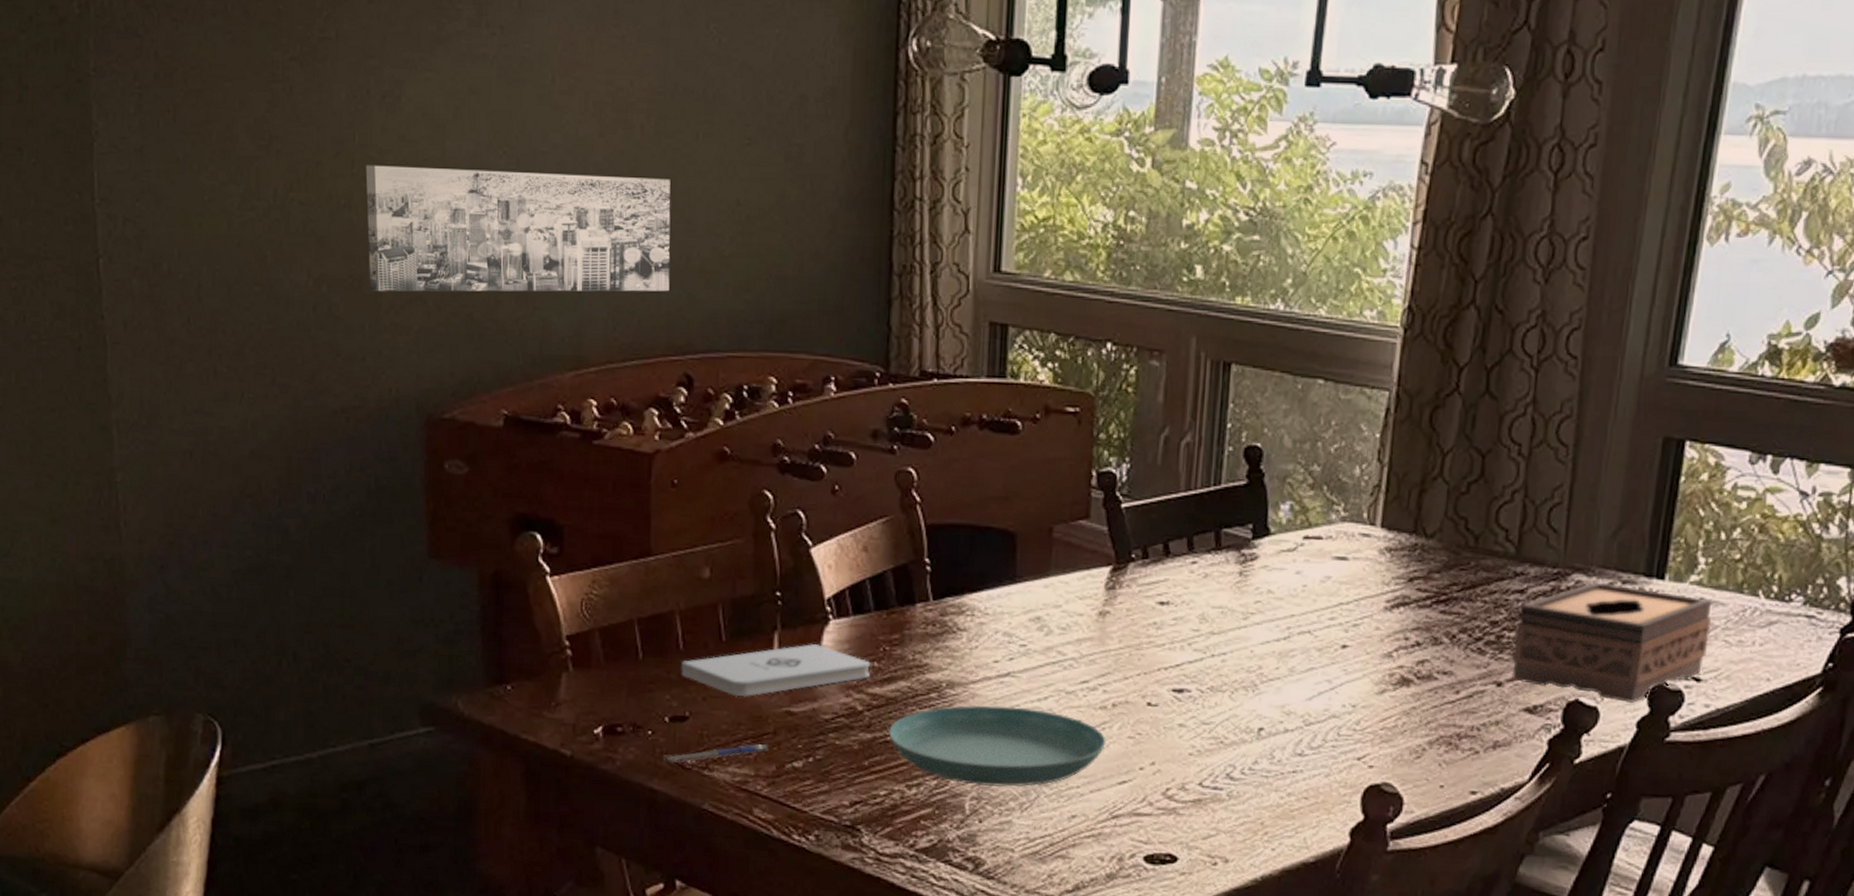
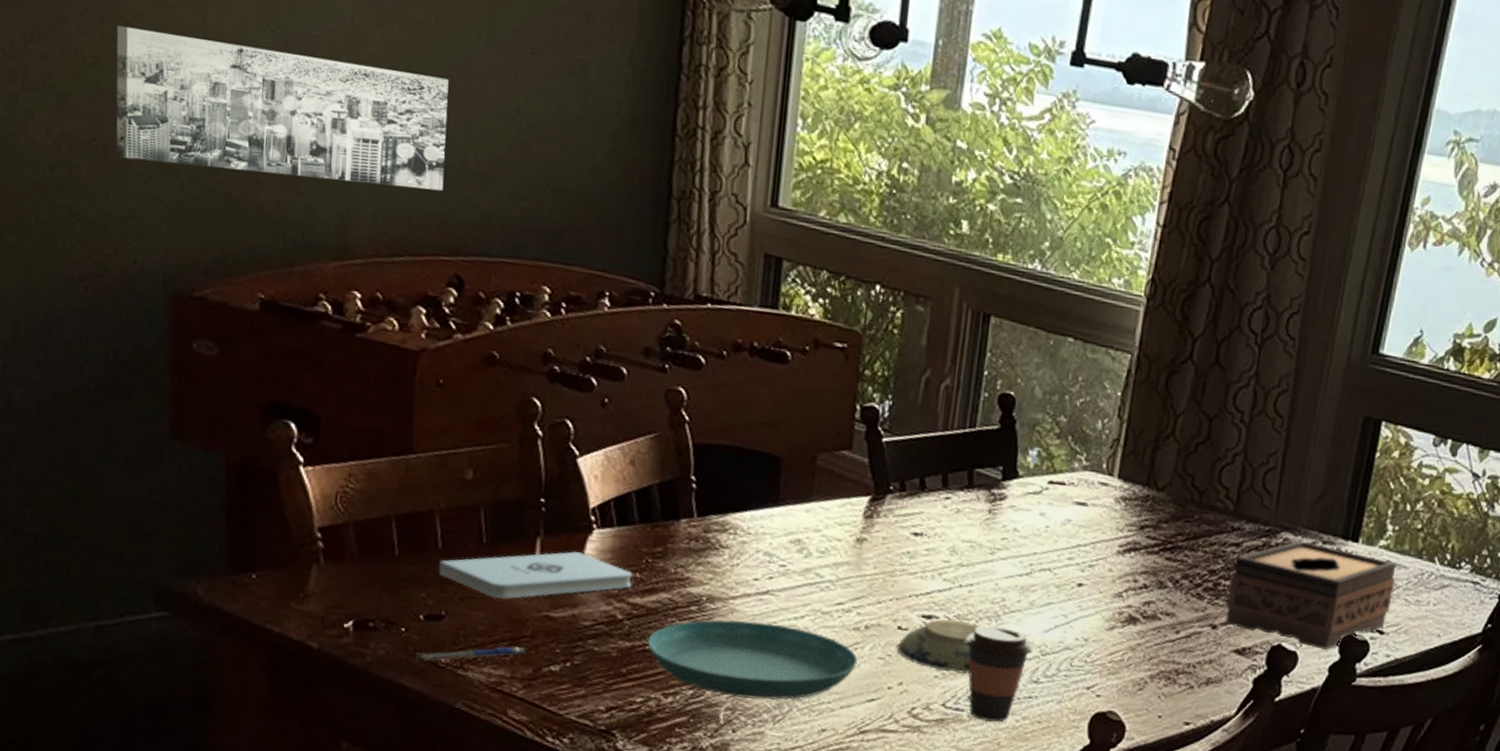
decorative bowl: none [1147,692,1237,751] -> present [896,619,981,675]
coffee cup: none [1220,696,1295,801] -> present [965,625,1033,722]

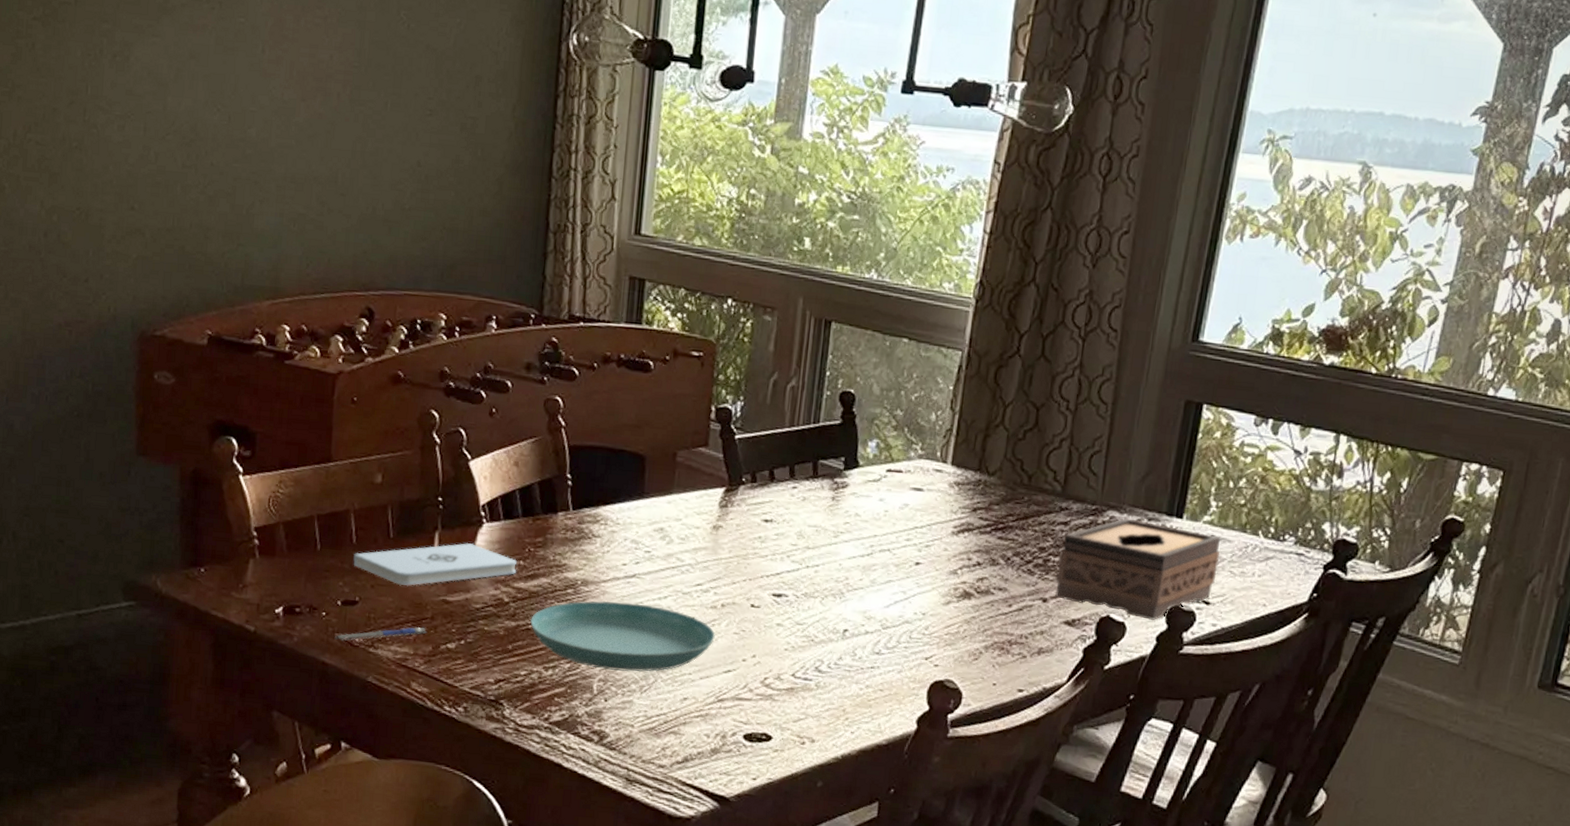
wall art: present [116,25,449,192] -> none [94,114,361,237]
decorative bowl: present [896,619,981,675] -> none [750,597,827,647]
coffee cup: present [965,625,1033,722] -> none [812,602,875,691]

